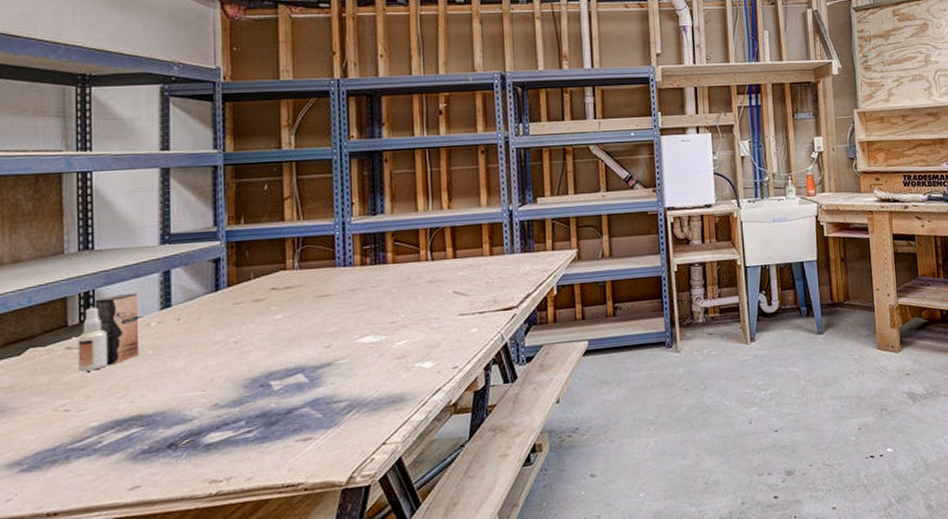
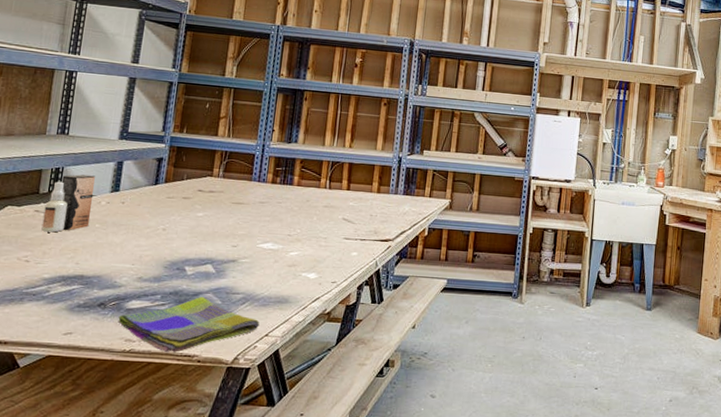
dish towel: none [196,412,373,487] -> present [118,296,260,352]

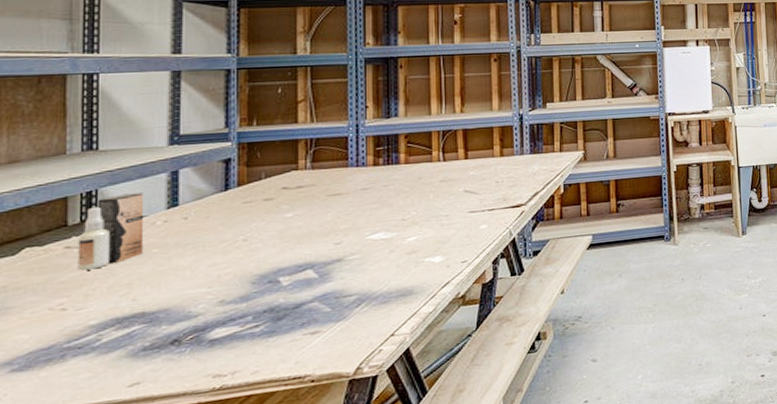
dish towel: present [118,296,260,352] -> none [200,307,382,380]

